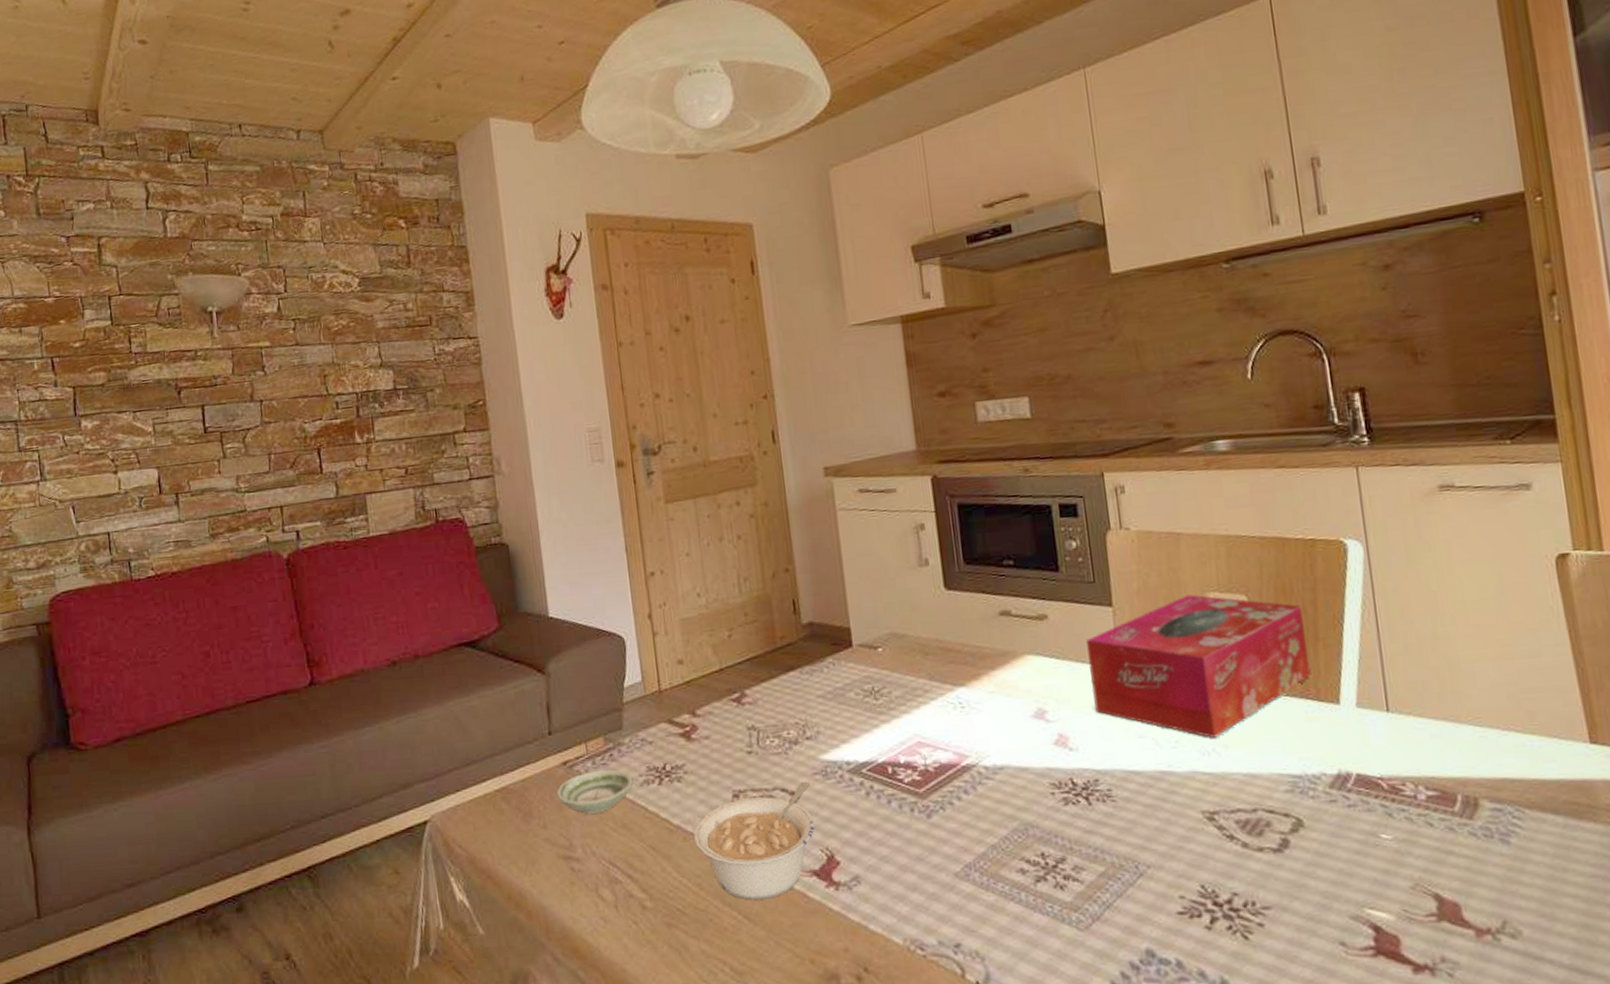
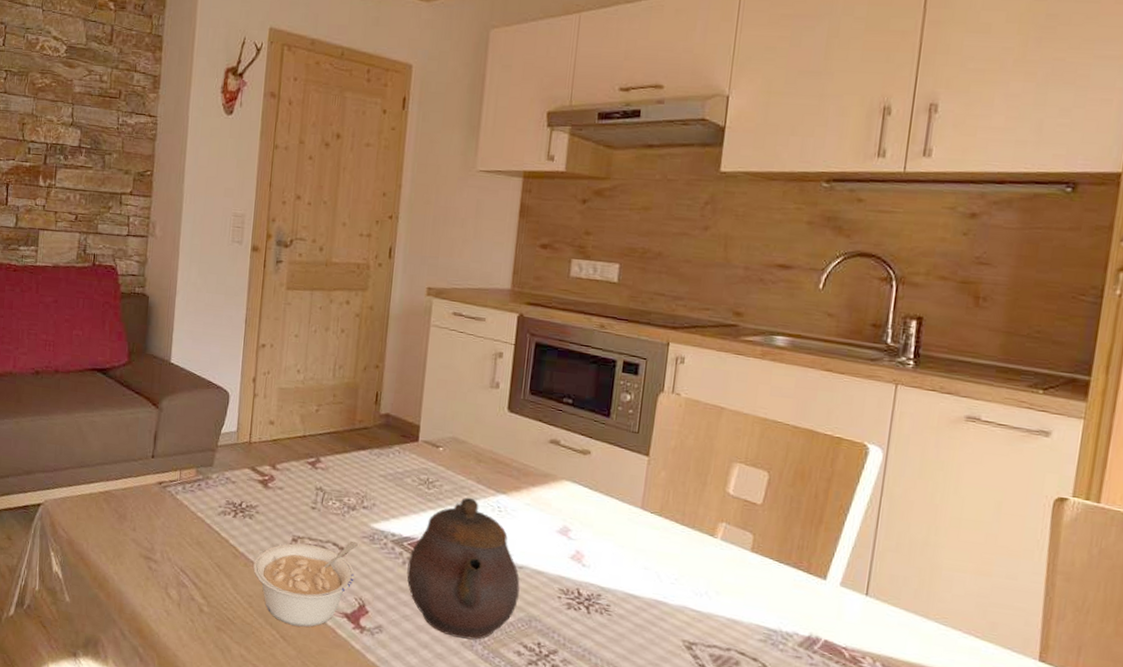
saucer: present [556,769,634,814] -> none [149,494,213,529]
teapot: none [872,699,1008,869] -> present [407,497,520,640]
tissue box: present [1086,594,1312,738] -> none [612,460,814,584]

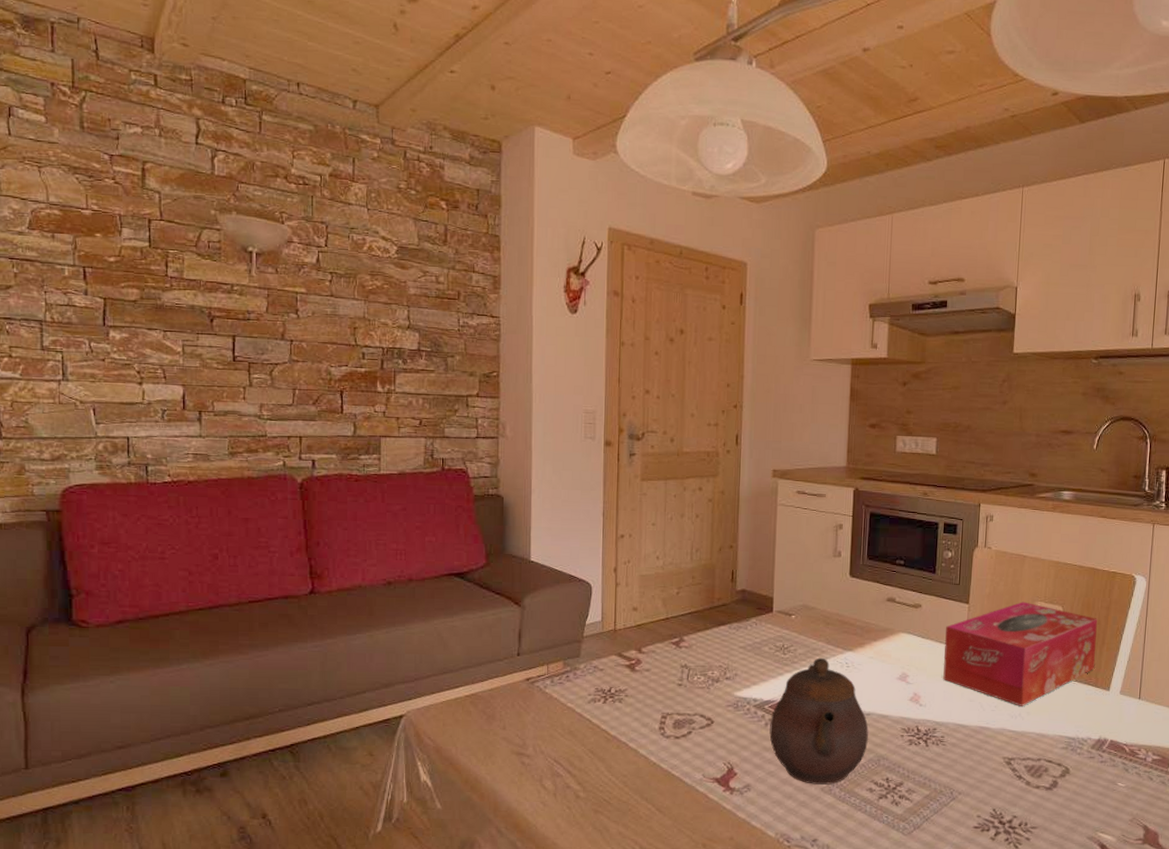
legume: present [253,542,358,628] -> none [626,712,723,797]
tissue box: none [612,460,814,584] -> present [943,601,1097,706]

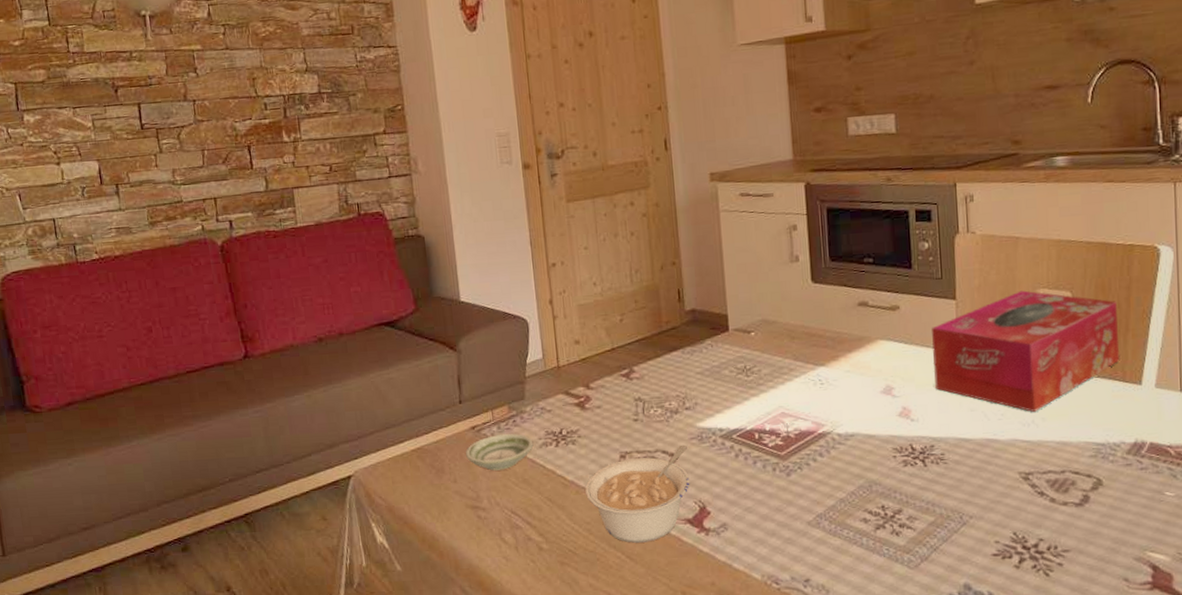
saucer: none [518,687,583,721] -> present [466,433,534,471]
legume: none [626,712,723,797] -> present [585,446,690,543]
teapot: present [769,657,869,785] -> none [740,376,855,519]

